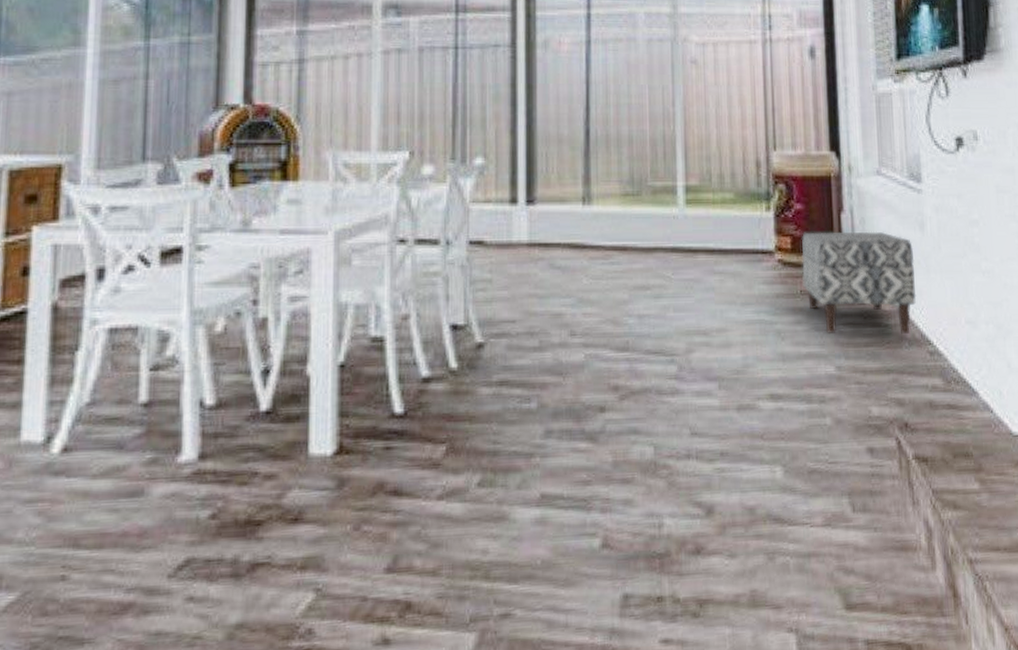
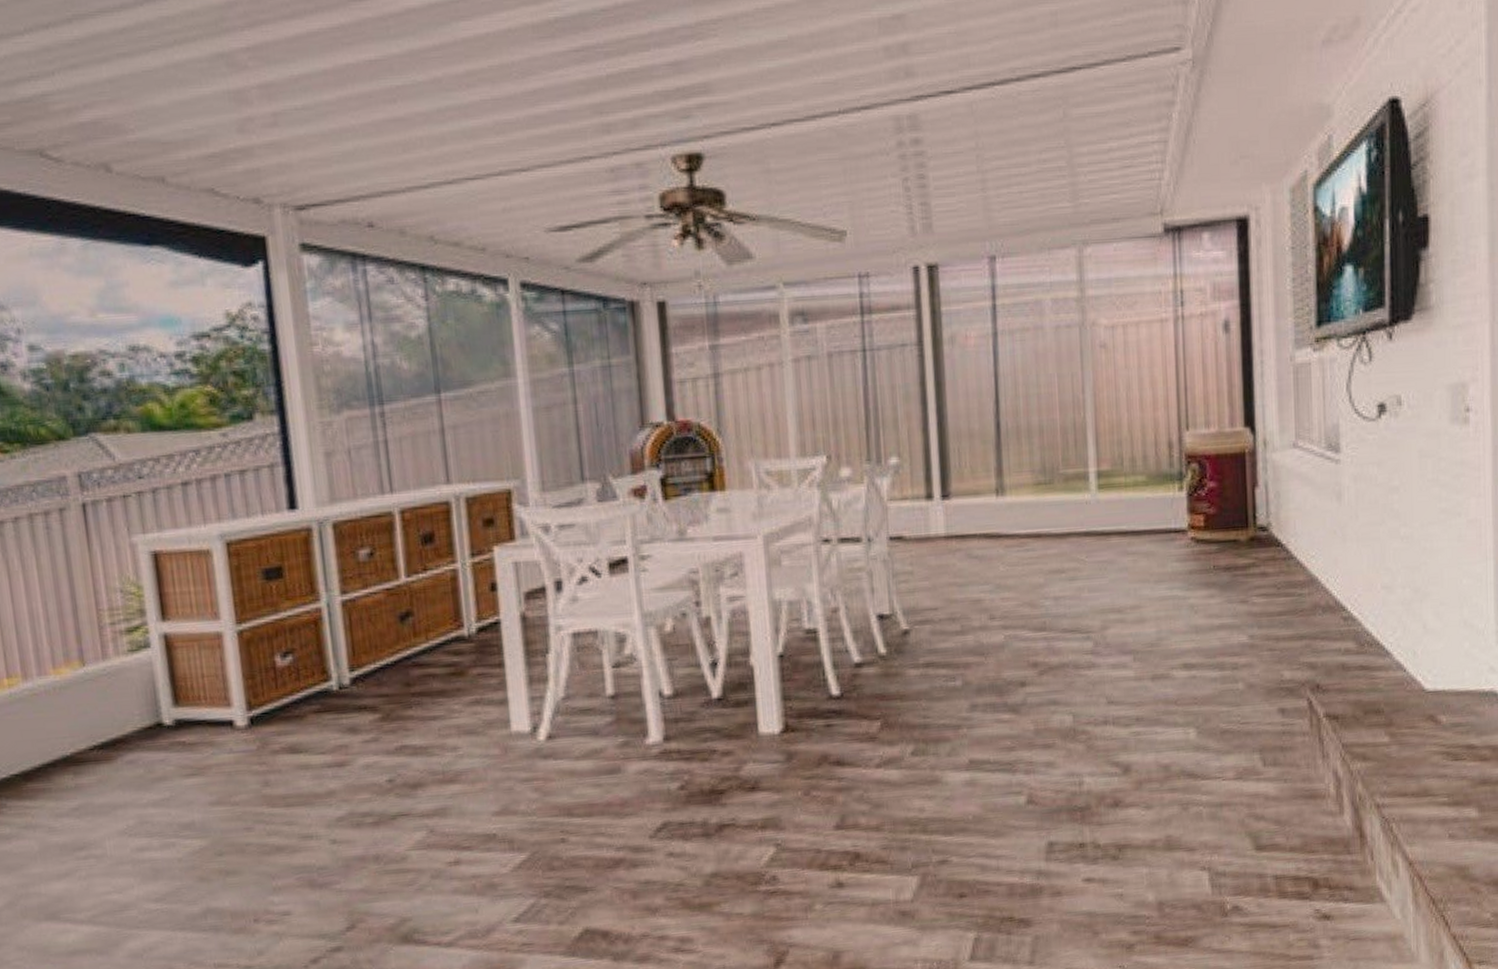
bench: present [802,231,917,334] -> none [1215,504,1332,605]

